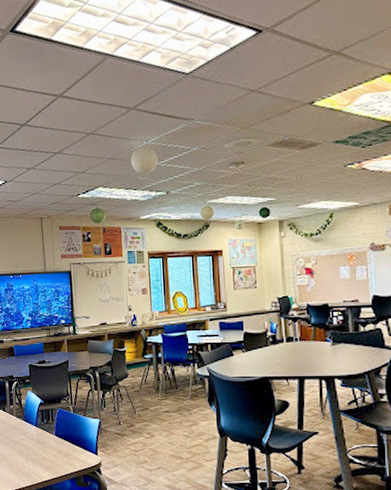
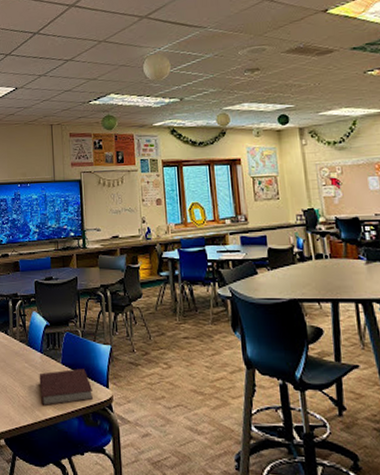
notebook: none [35,439,84,471] -> present [39,369,93,406]

